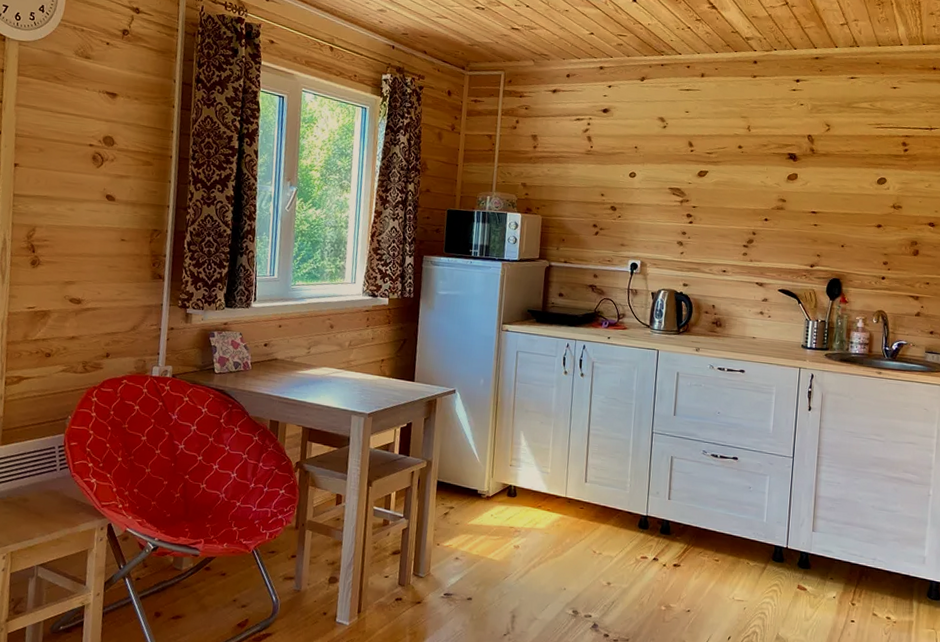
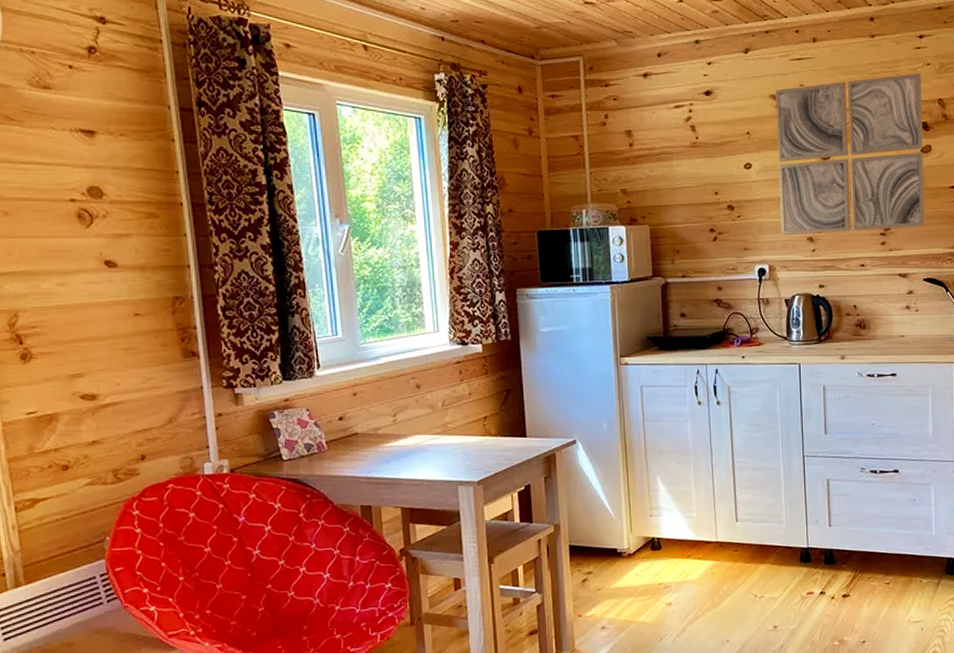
wall art: none [655,111,795,244] -> present [776,72,925,236]

